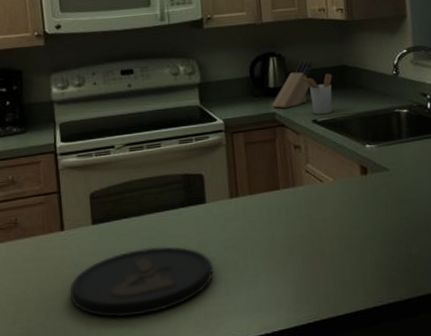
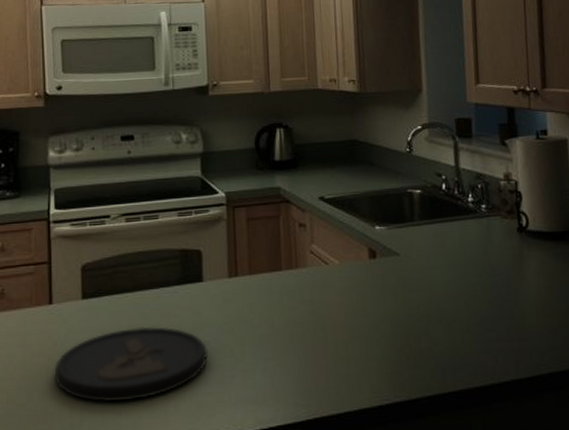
knife block: present [272,61,313,108] -> none [277,134,321,183]
utensil holder: present [303,73,333,115] -> none [311,148,342,192]

